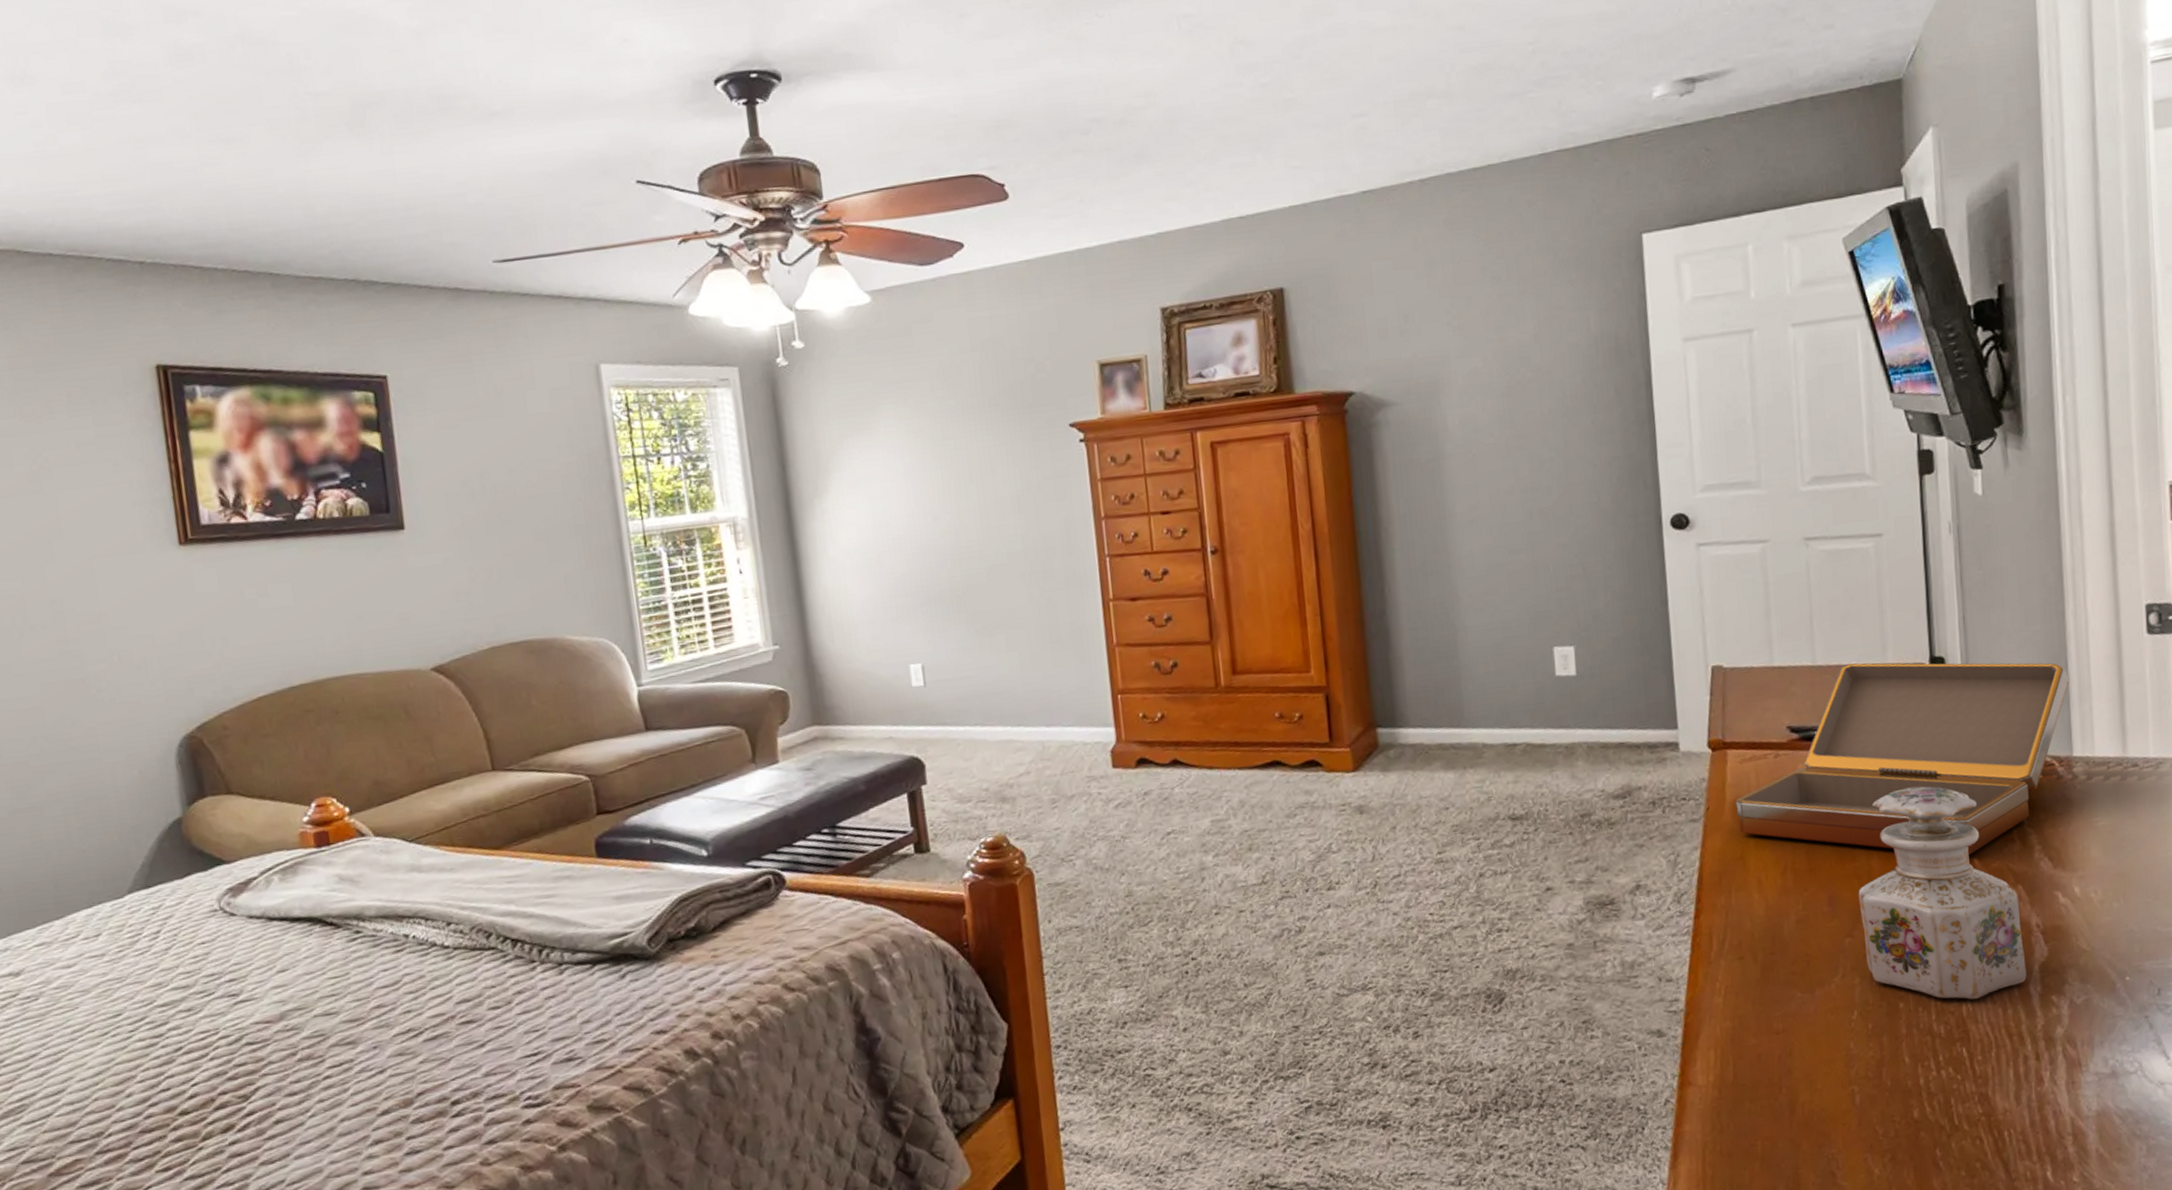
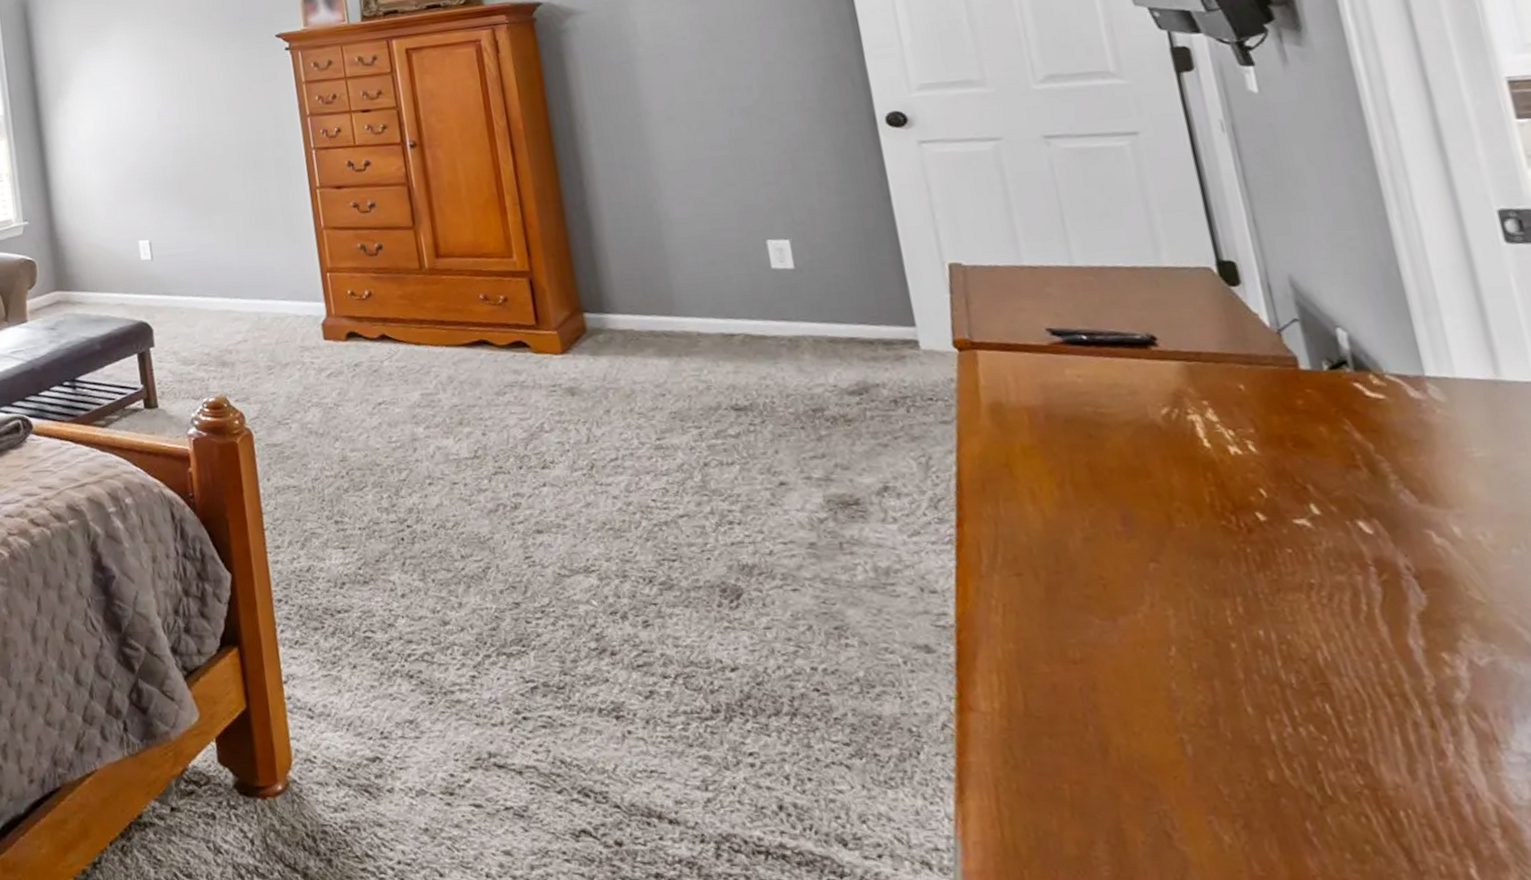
jewelry box: present [1735,663,2070,856] -> none [993,265,1407,481]
perfume bottle: present [1858,786,2027,1000] -> none [1158,399,1402,648]

